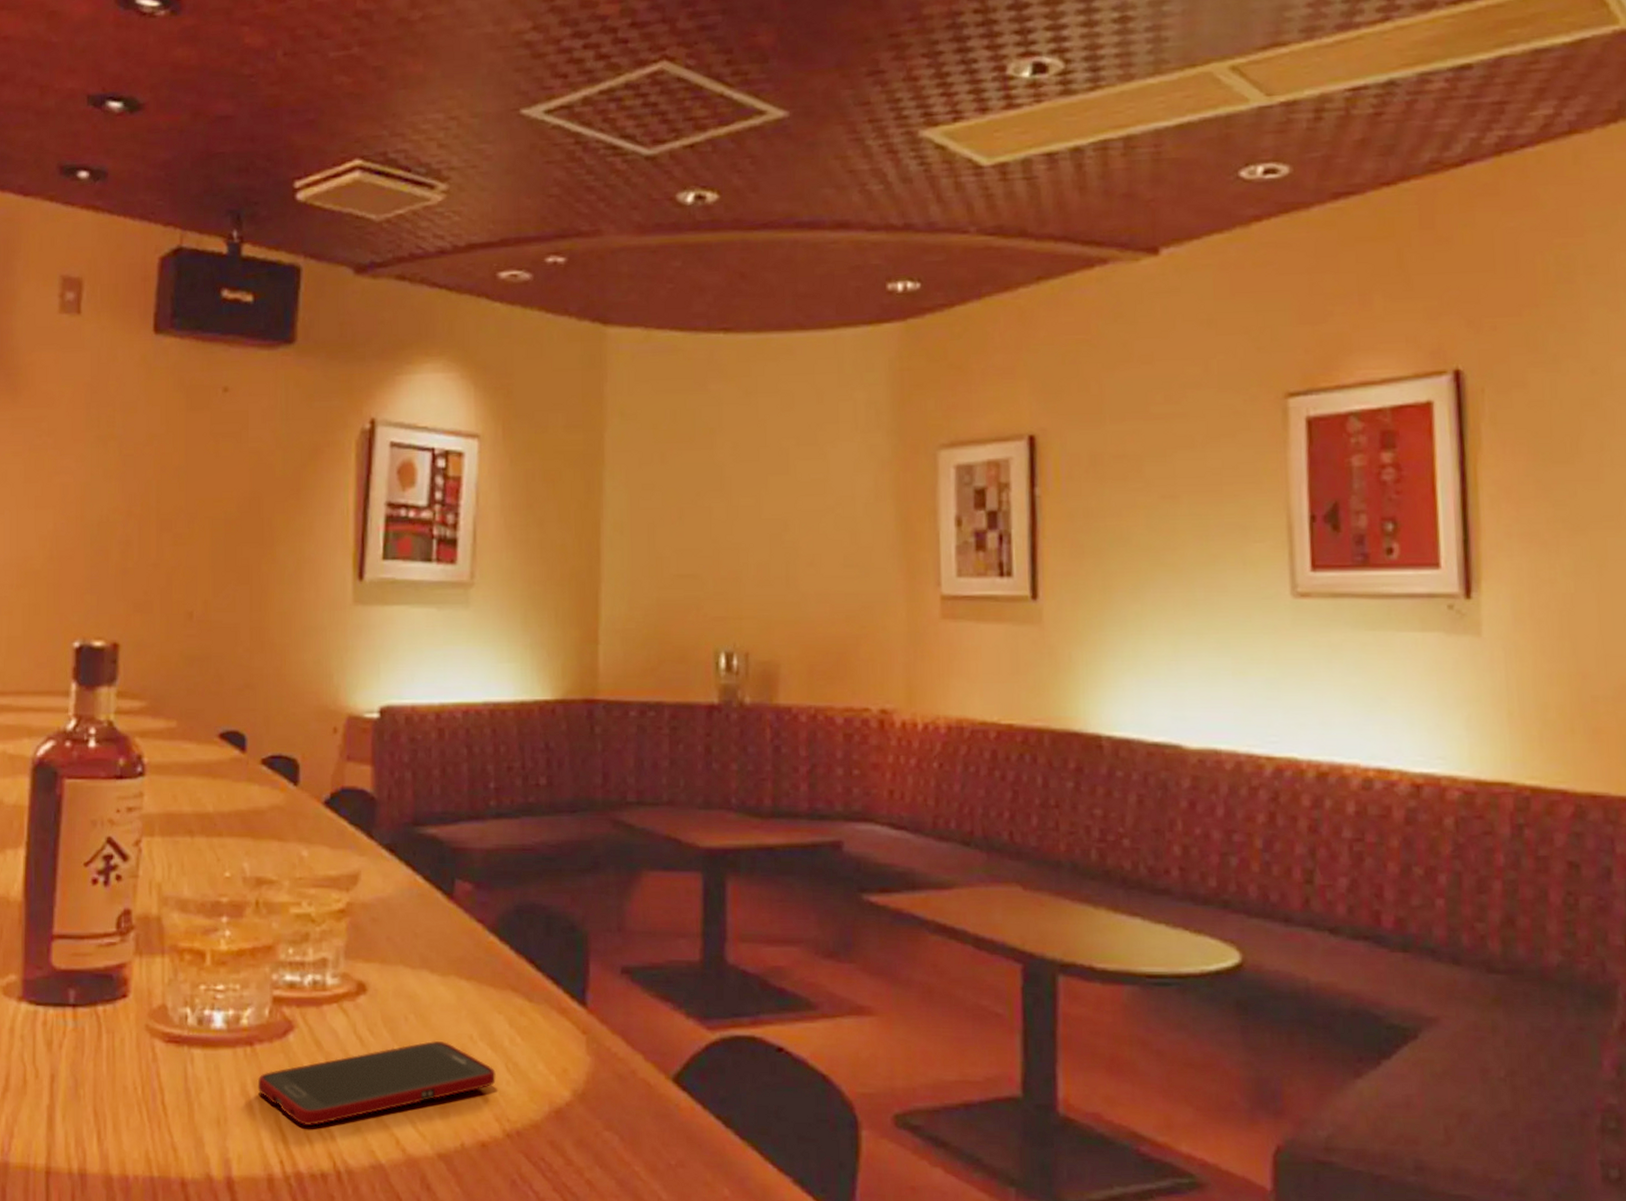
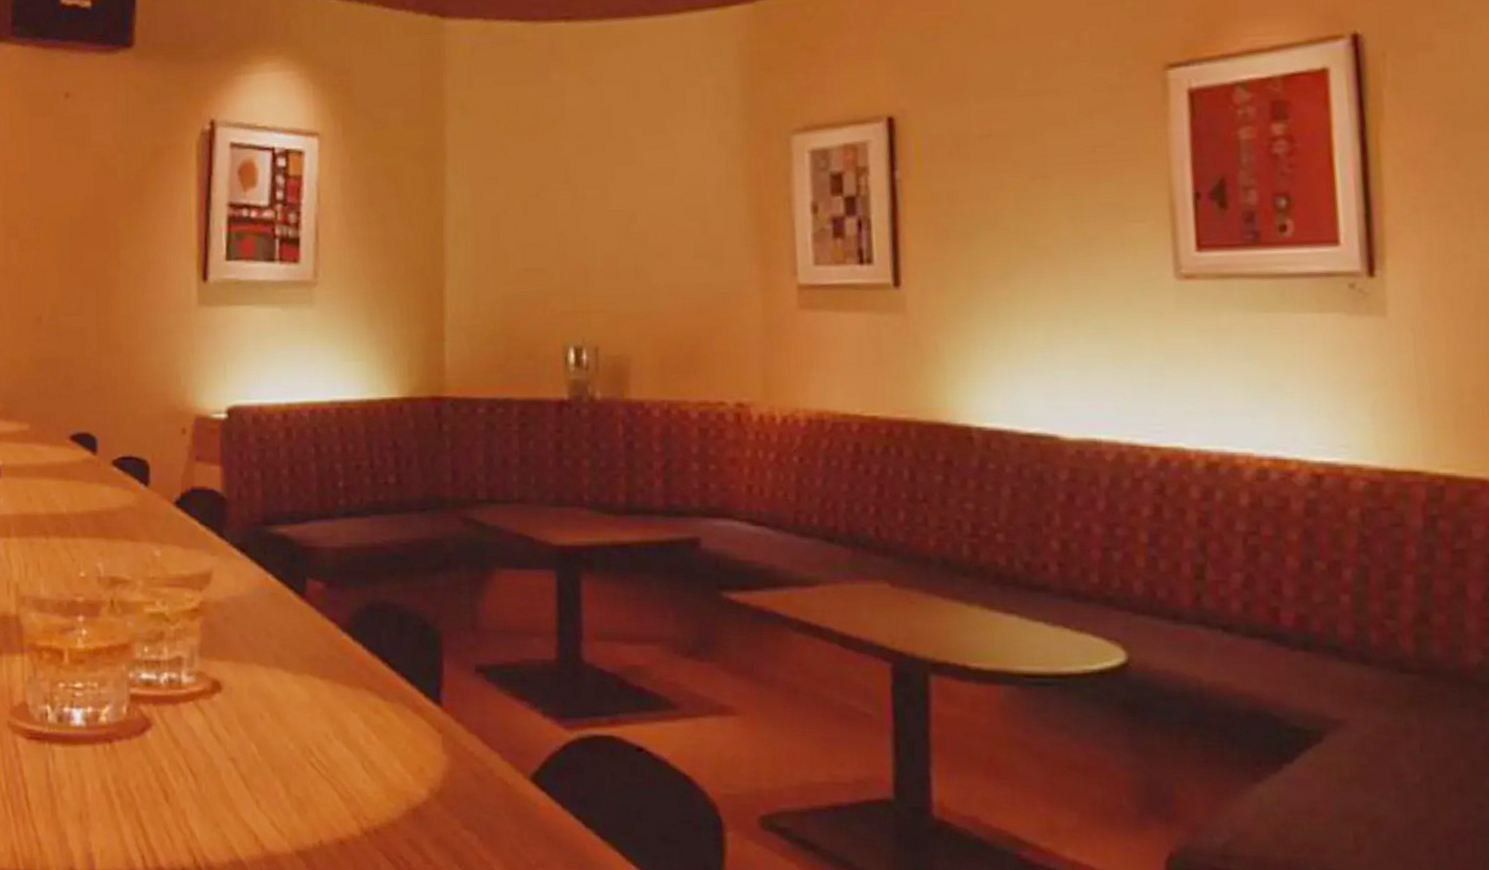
cell phone: present [257,1040,496,1126] -> none [117,738,352,822]

